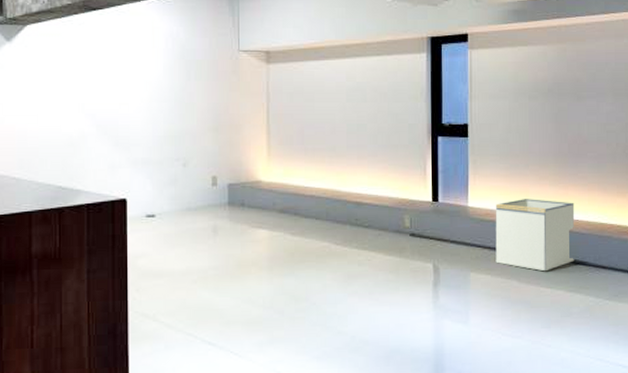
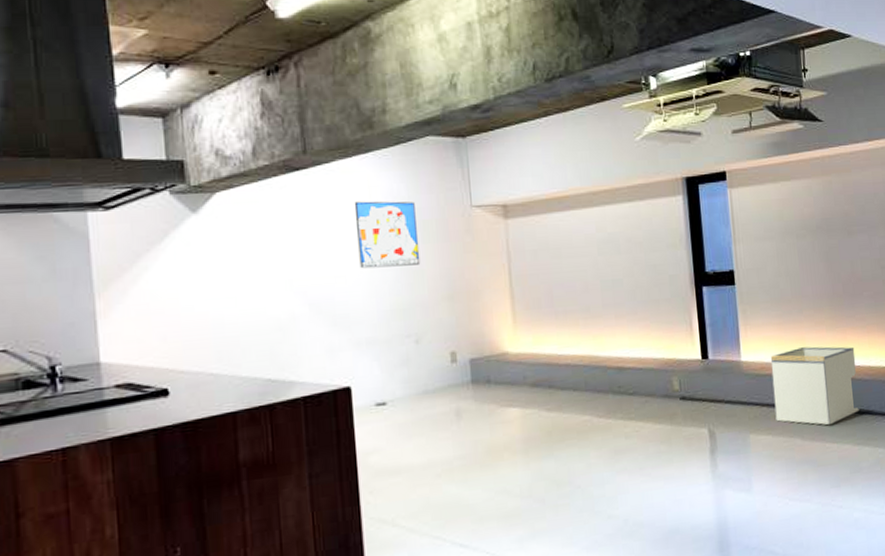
wall art: none [139,40,192,99] -> present [354,201,421,269]

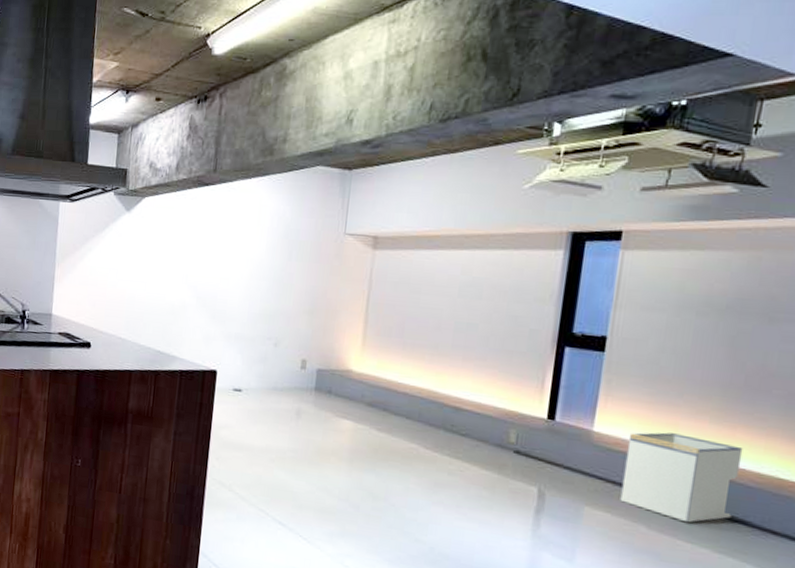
wall art: present [354,201,421,269] -> none [241,217,296,279]

